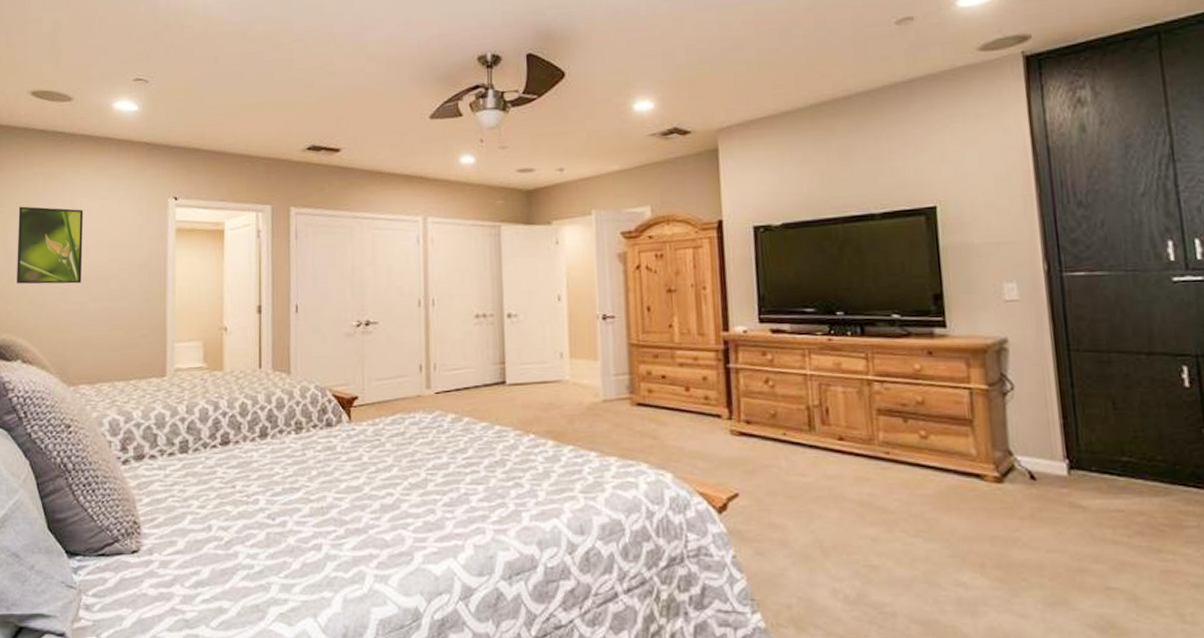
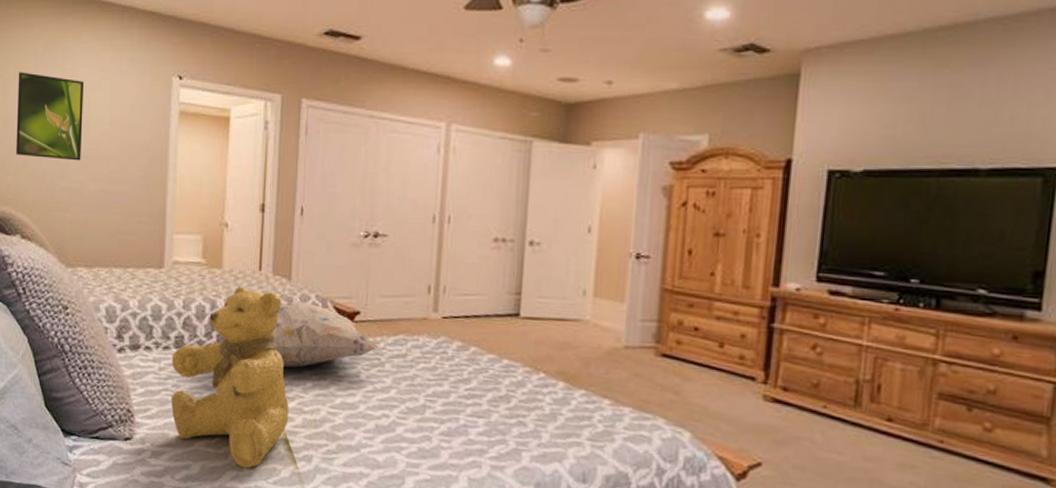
teddy bear: none [176,386,296,566] -> present [170,286,289,469]
decorative pillow: none [276,393,378,458] -> present [273,301,379,368]

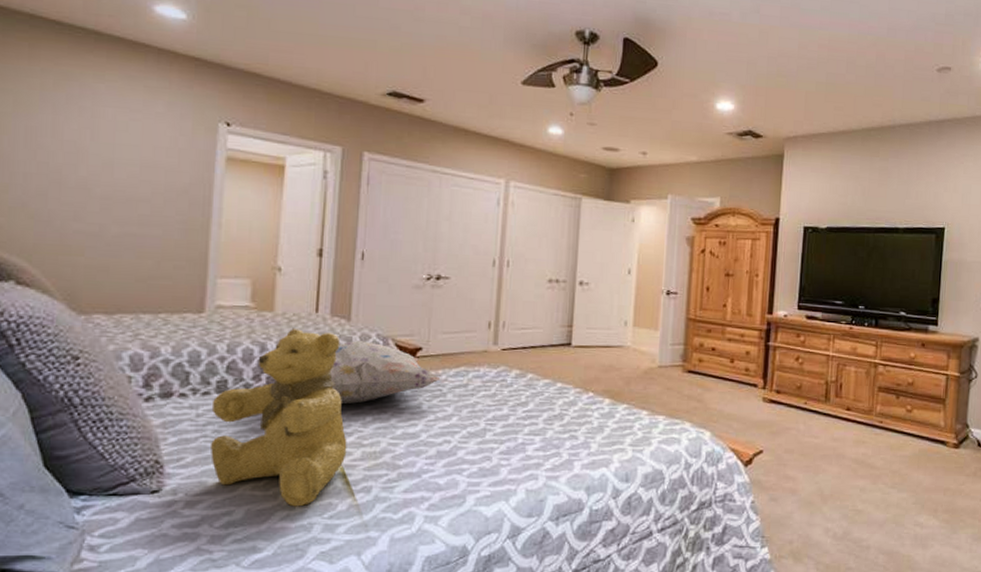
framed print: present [16,72,84,161] -> none [12,105,108,203]

